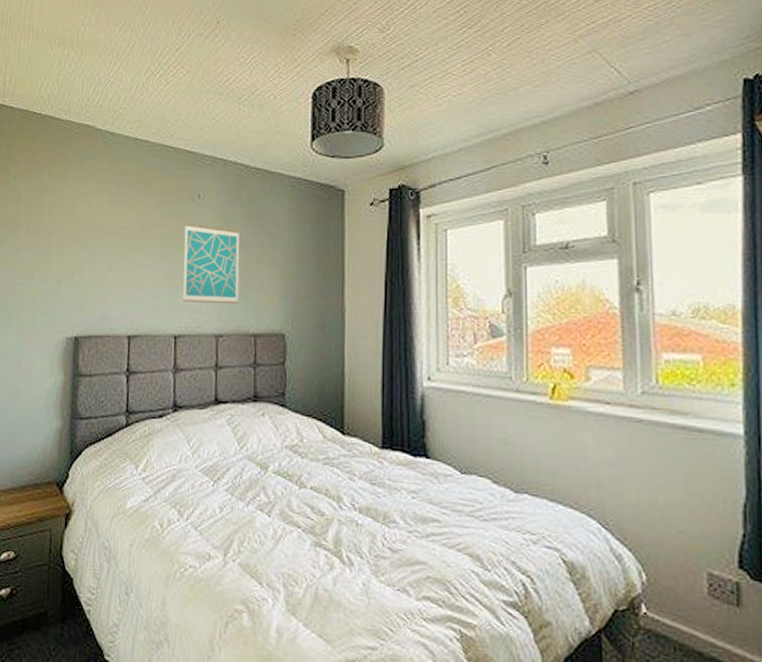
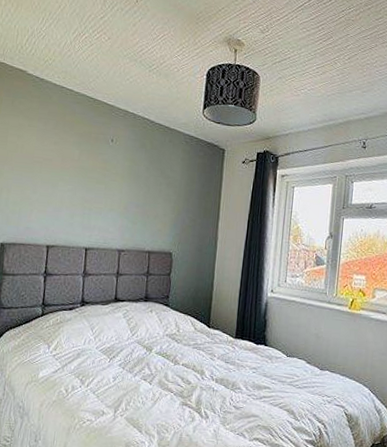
wall art: present [183,223,240,305] -> none [94,161,143,228]

